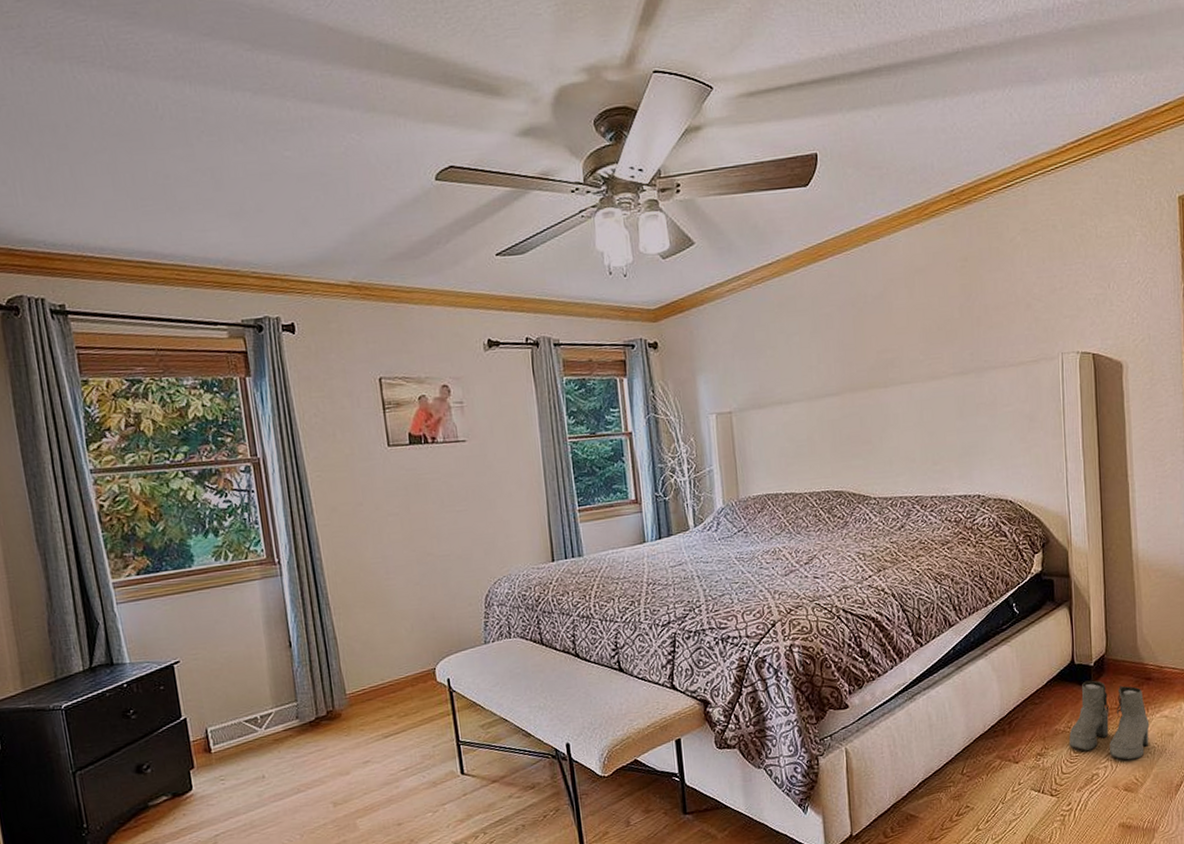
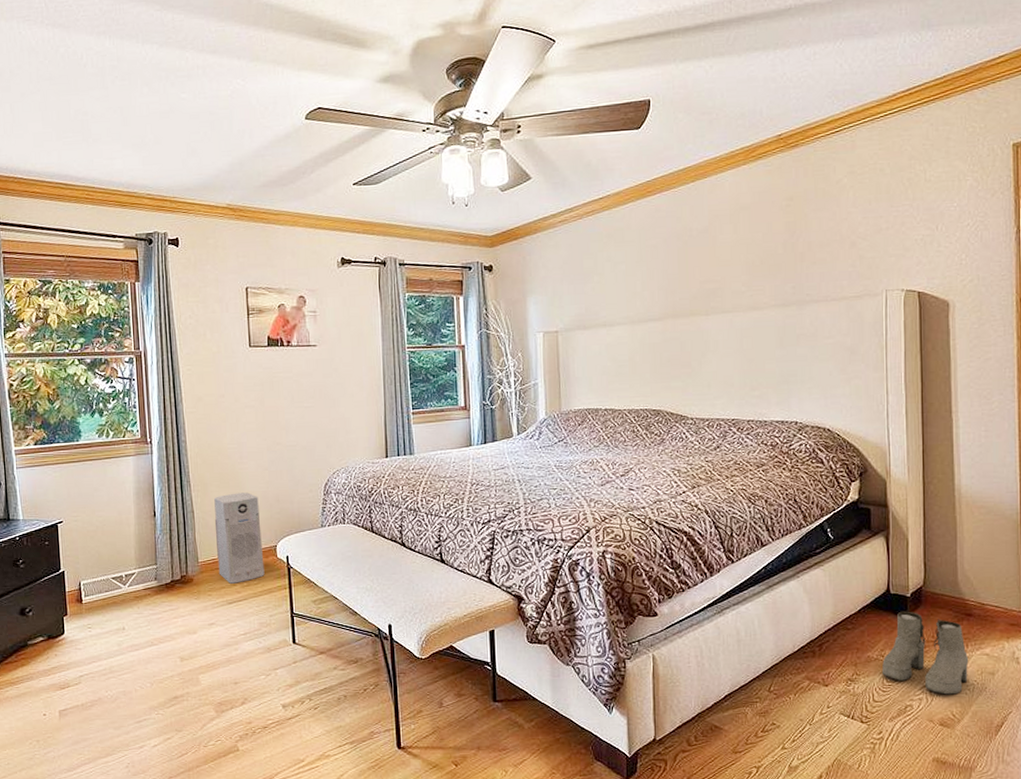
air purifier: none [359,611,424,715] -> present [214,492,265,584]

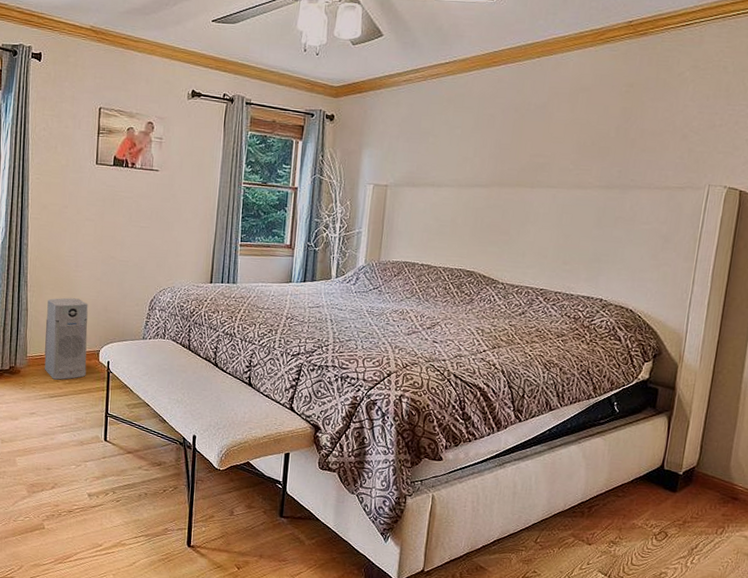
boots: present [881,611,969,695] -> none [643,487,728,569]

